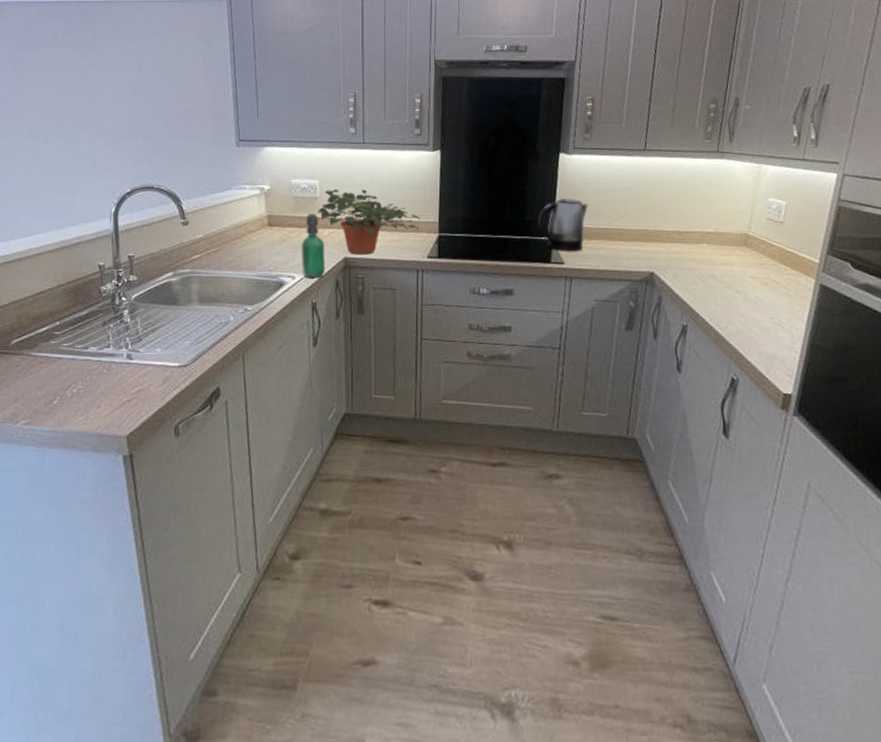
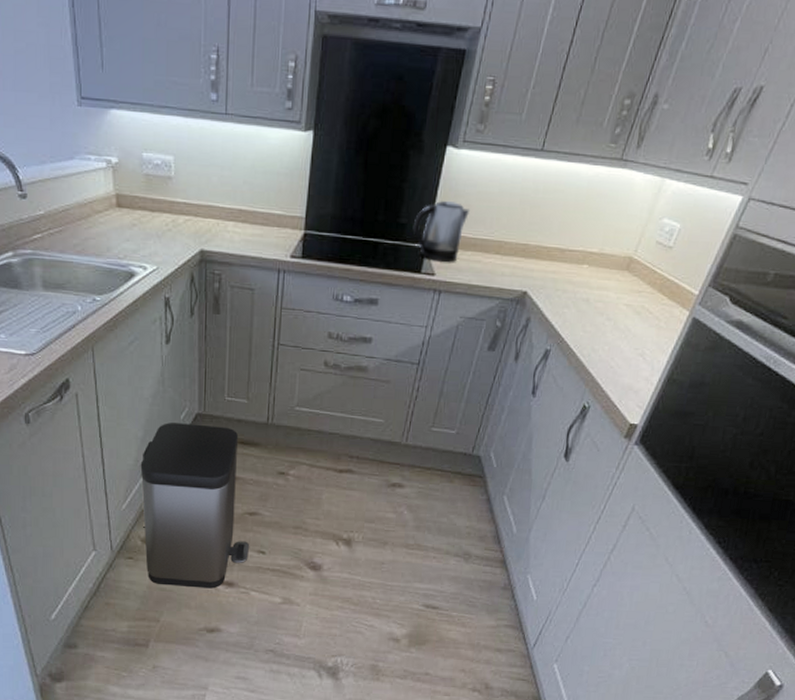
pedal bin: none [288,424,405,611] -> present [140,423,250,589]
soap dispenser: present [301,213,325,279] -> none [153,196,180,271]
potted plant: present [318,189,420,255] -> none [172,168,285,249]

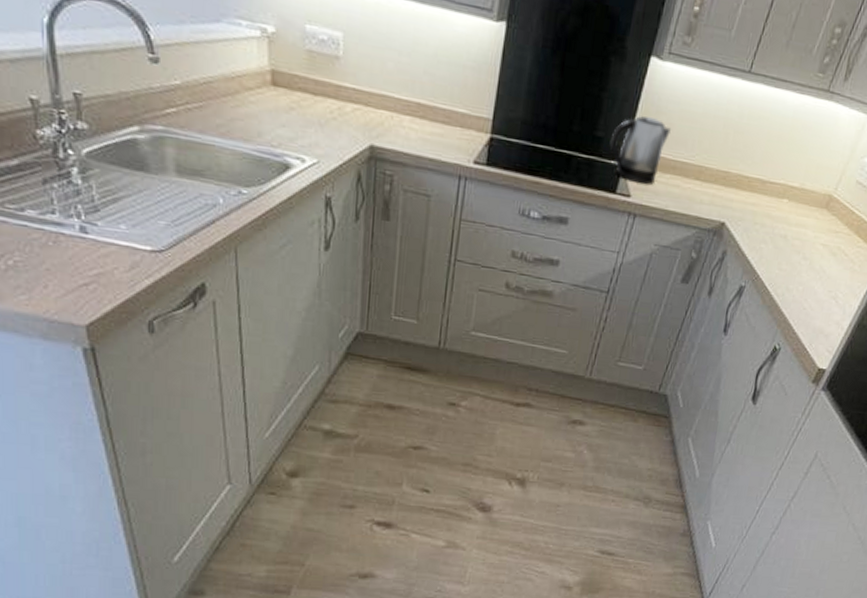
pedal bin: present [140,423,250,589] -> none [288,341,413,530]

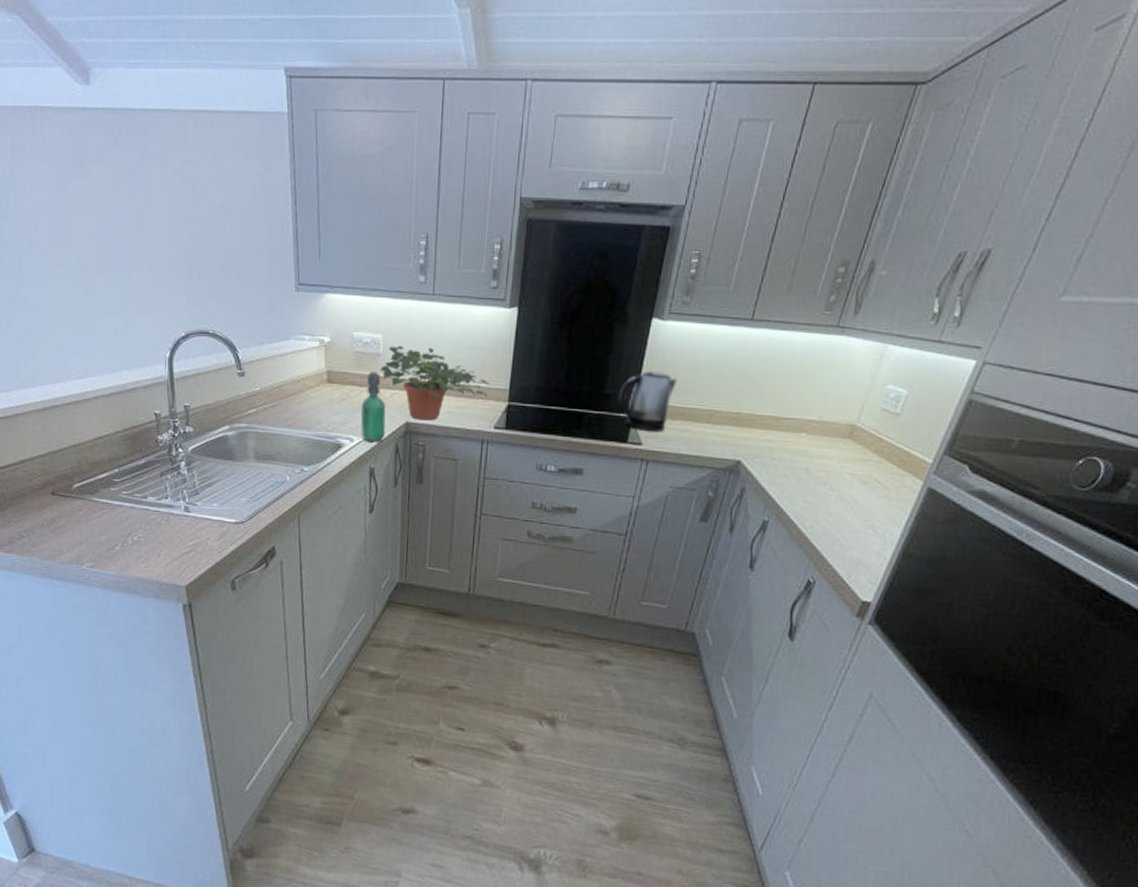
soap dispenser: none [314,77,346,167] -> present [360,371,386,443]
potted plant: none [339,49,470,147] -> present [380,345,489,421]

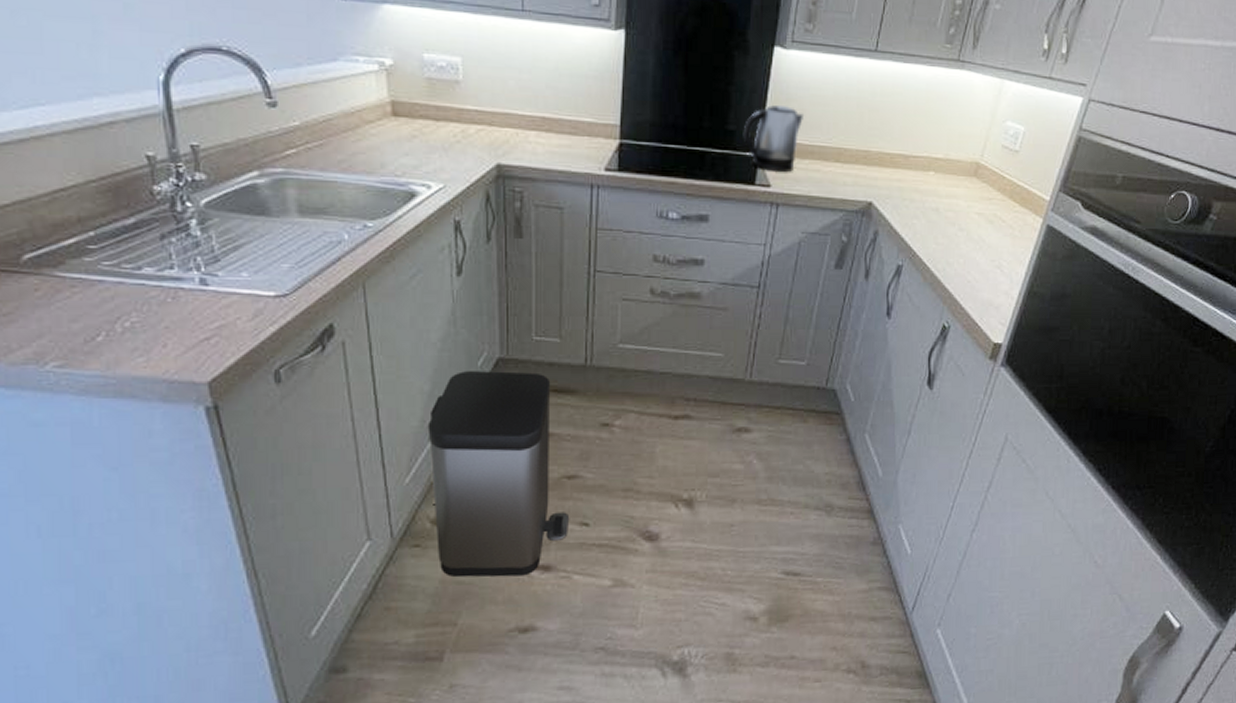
pedal bin: none [340,591,449,766] -> present [427,371,570,577]
soap dispenser: present [360,371,386,443] -> none [438,102,471,190]
potted plant: present [380,345,489,421] -> none [460,71,596,162]

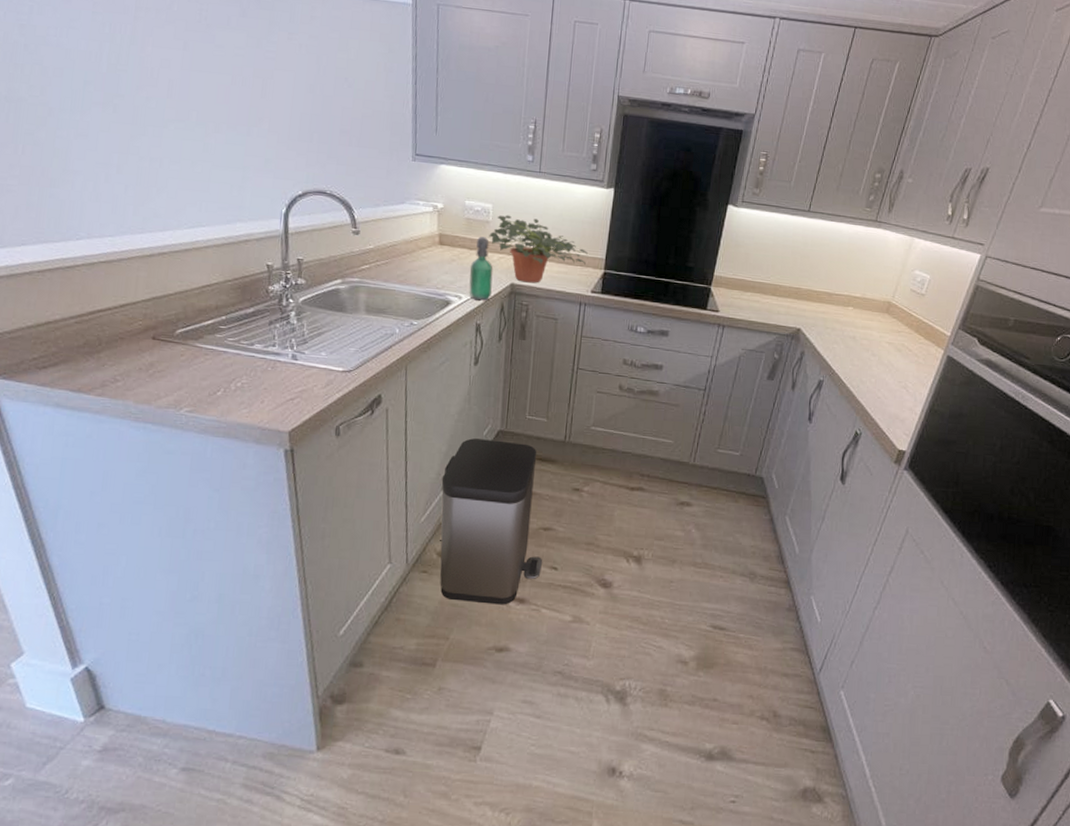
soap dispenser: none [438,102,471,190] -> present [469,236,493,301]
potted plant: none [460,71,596,162] -> present [489,215,588,283]
kettle: present [743,104,805,172] -> none [699,249,749,301]

